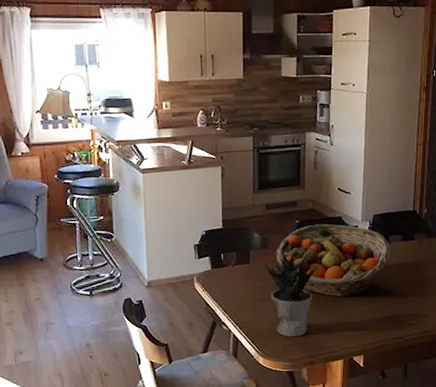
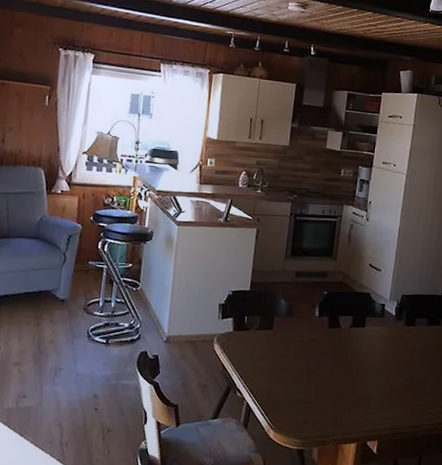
potted plant: present [262,249,319,337] -> none [286,319,343,413]
fruit basket: present [276,223,391,298] -> none [300,297,416,377]

